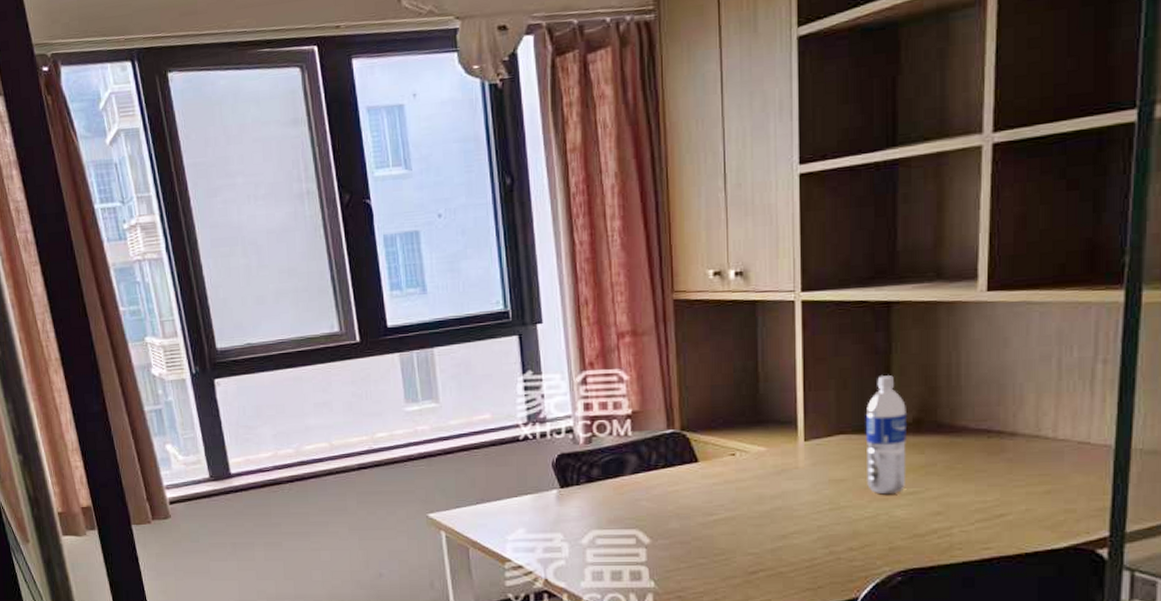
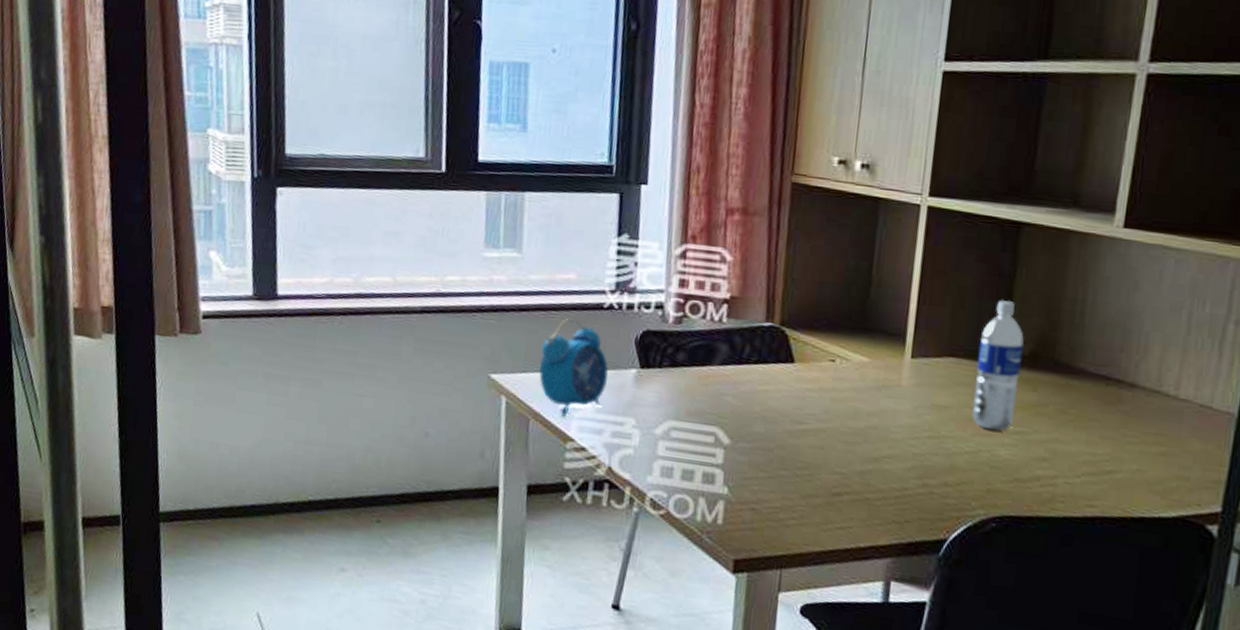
alarm clock: none [469,453,533,541] -> present [539,317,609,417]

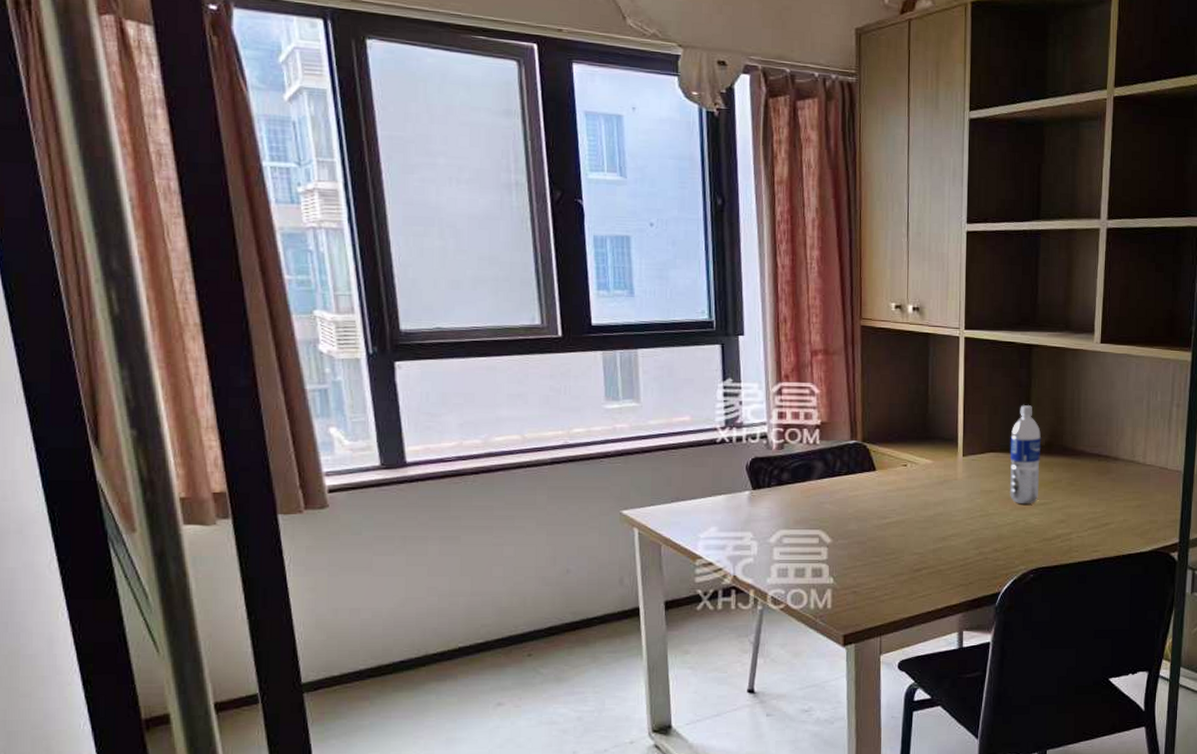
alarm clock: present [539,317,609,417] -> none [665,454,726,539]

